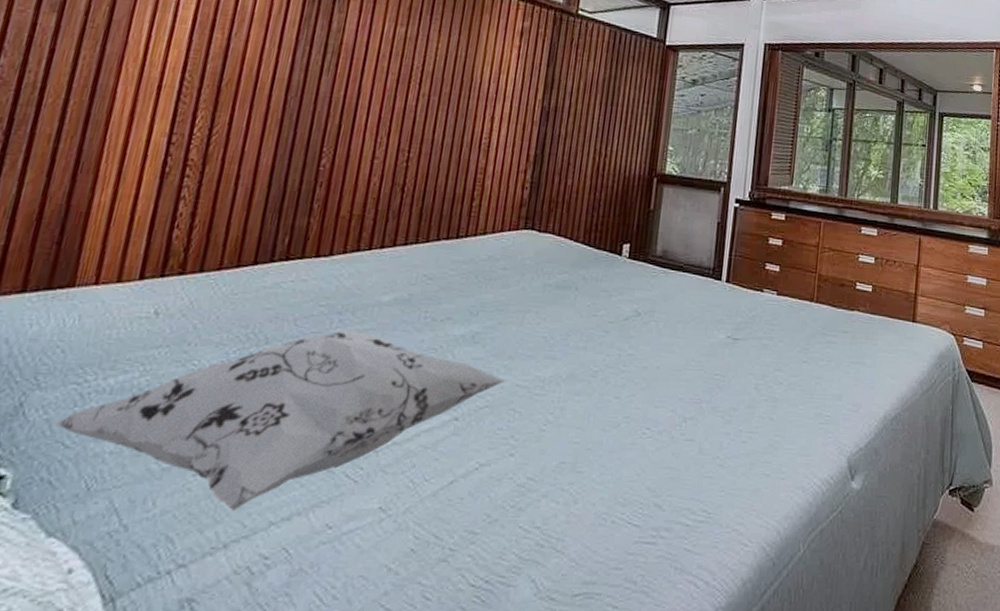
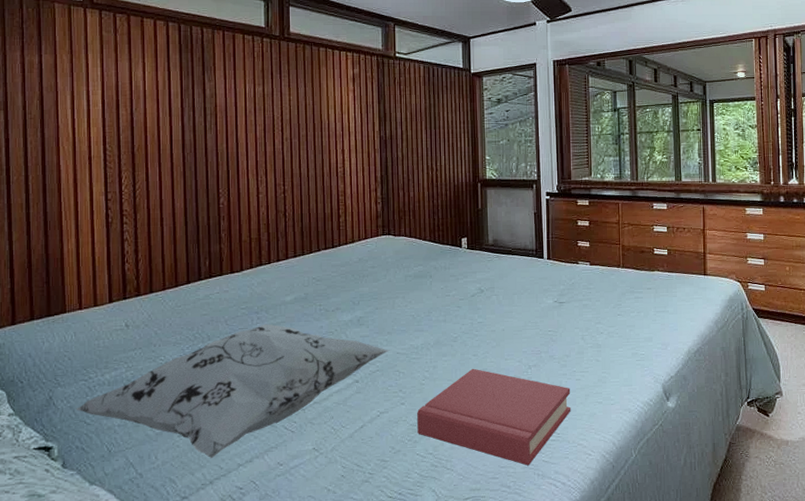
hardback book: none [525,414,733,554] -> present [417,368,571,466]

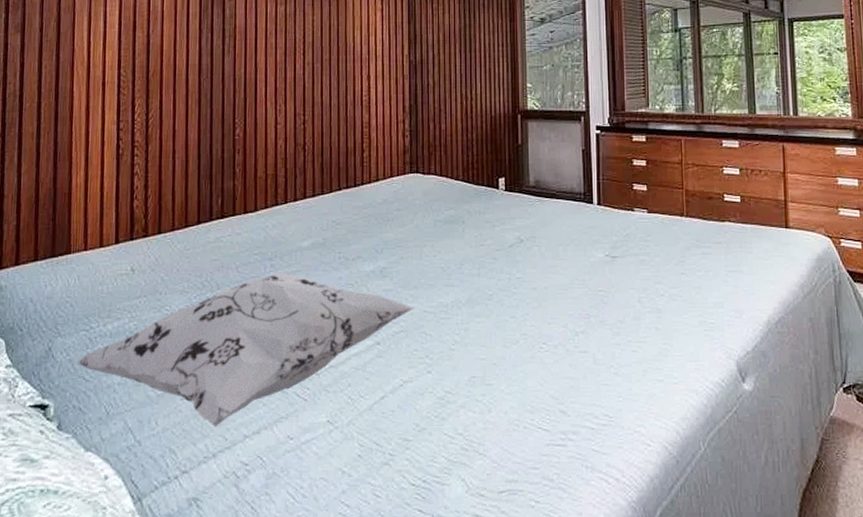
hardback book: present [417,368,571,466] -> none [446,332,626,455]

